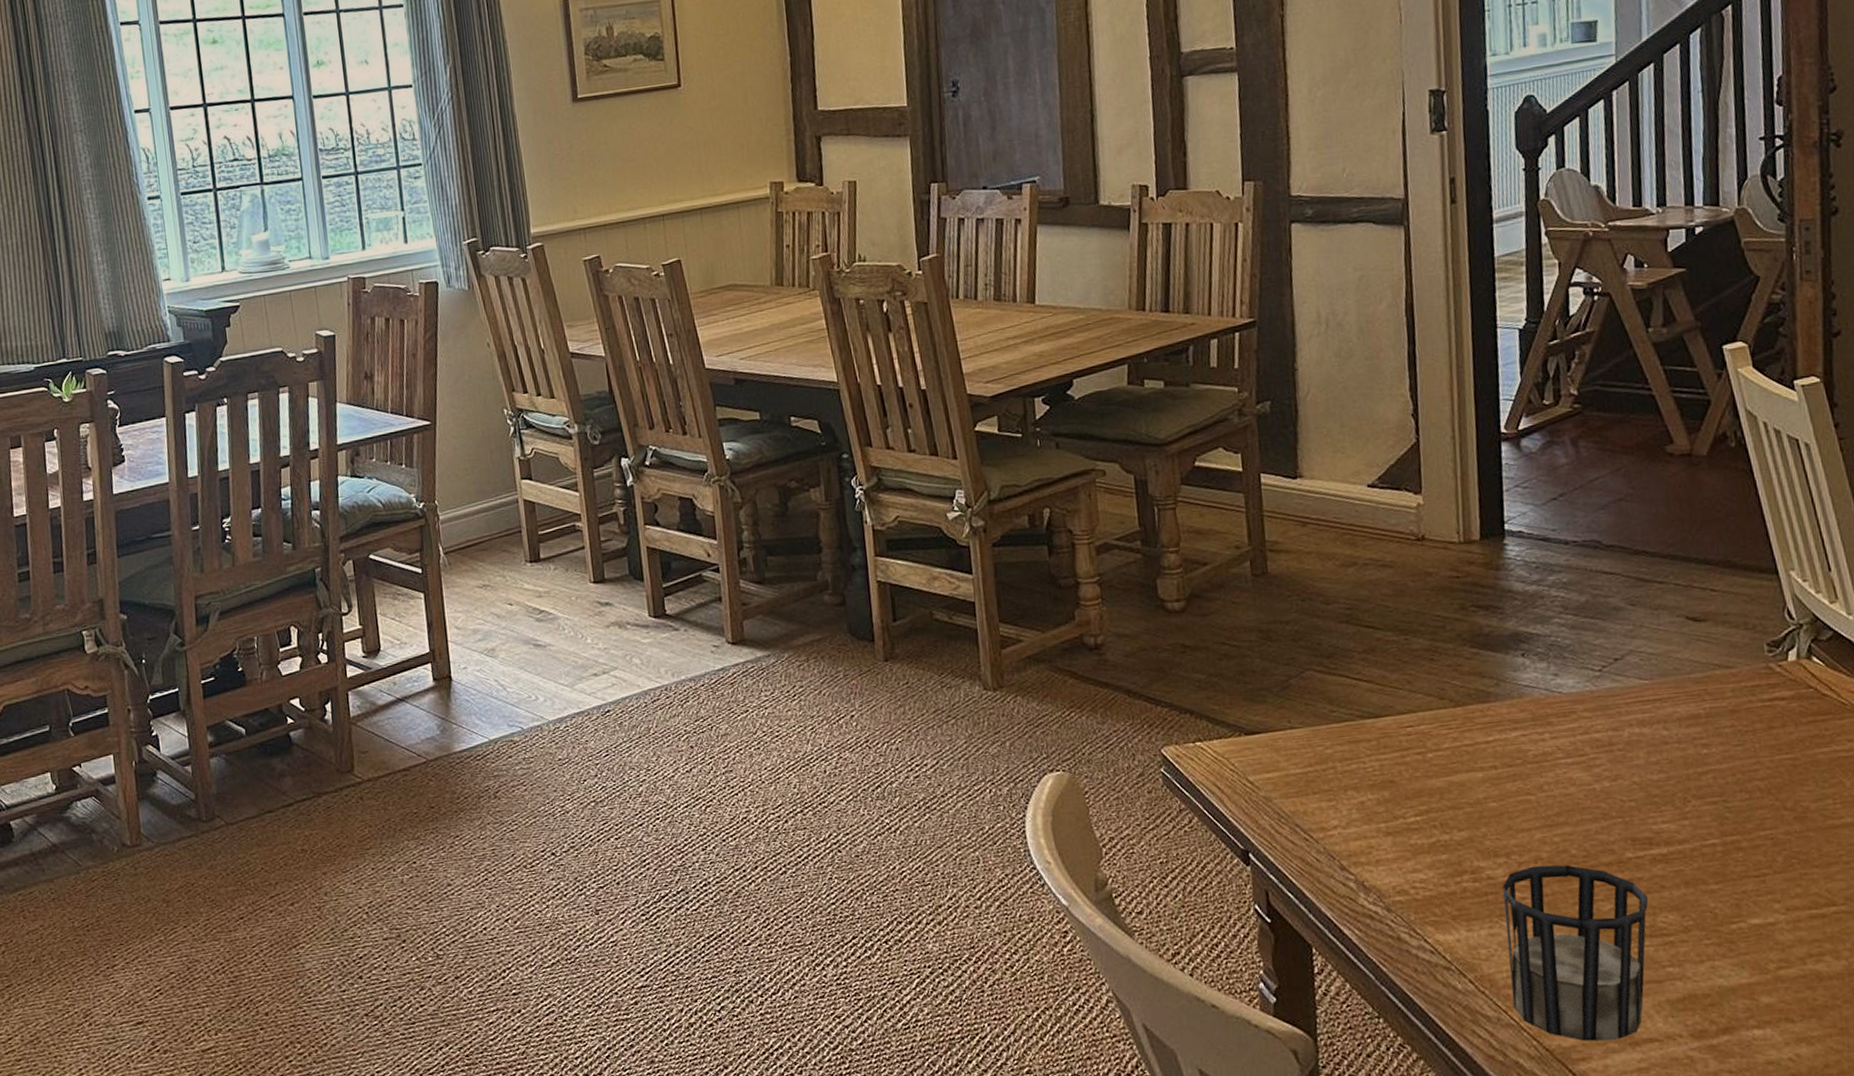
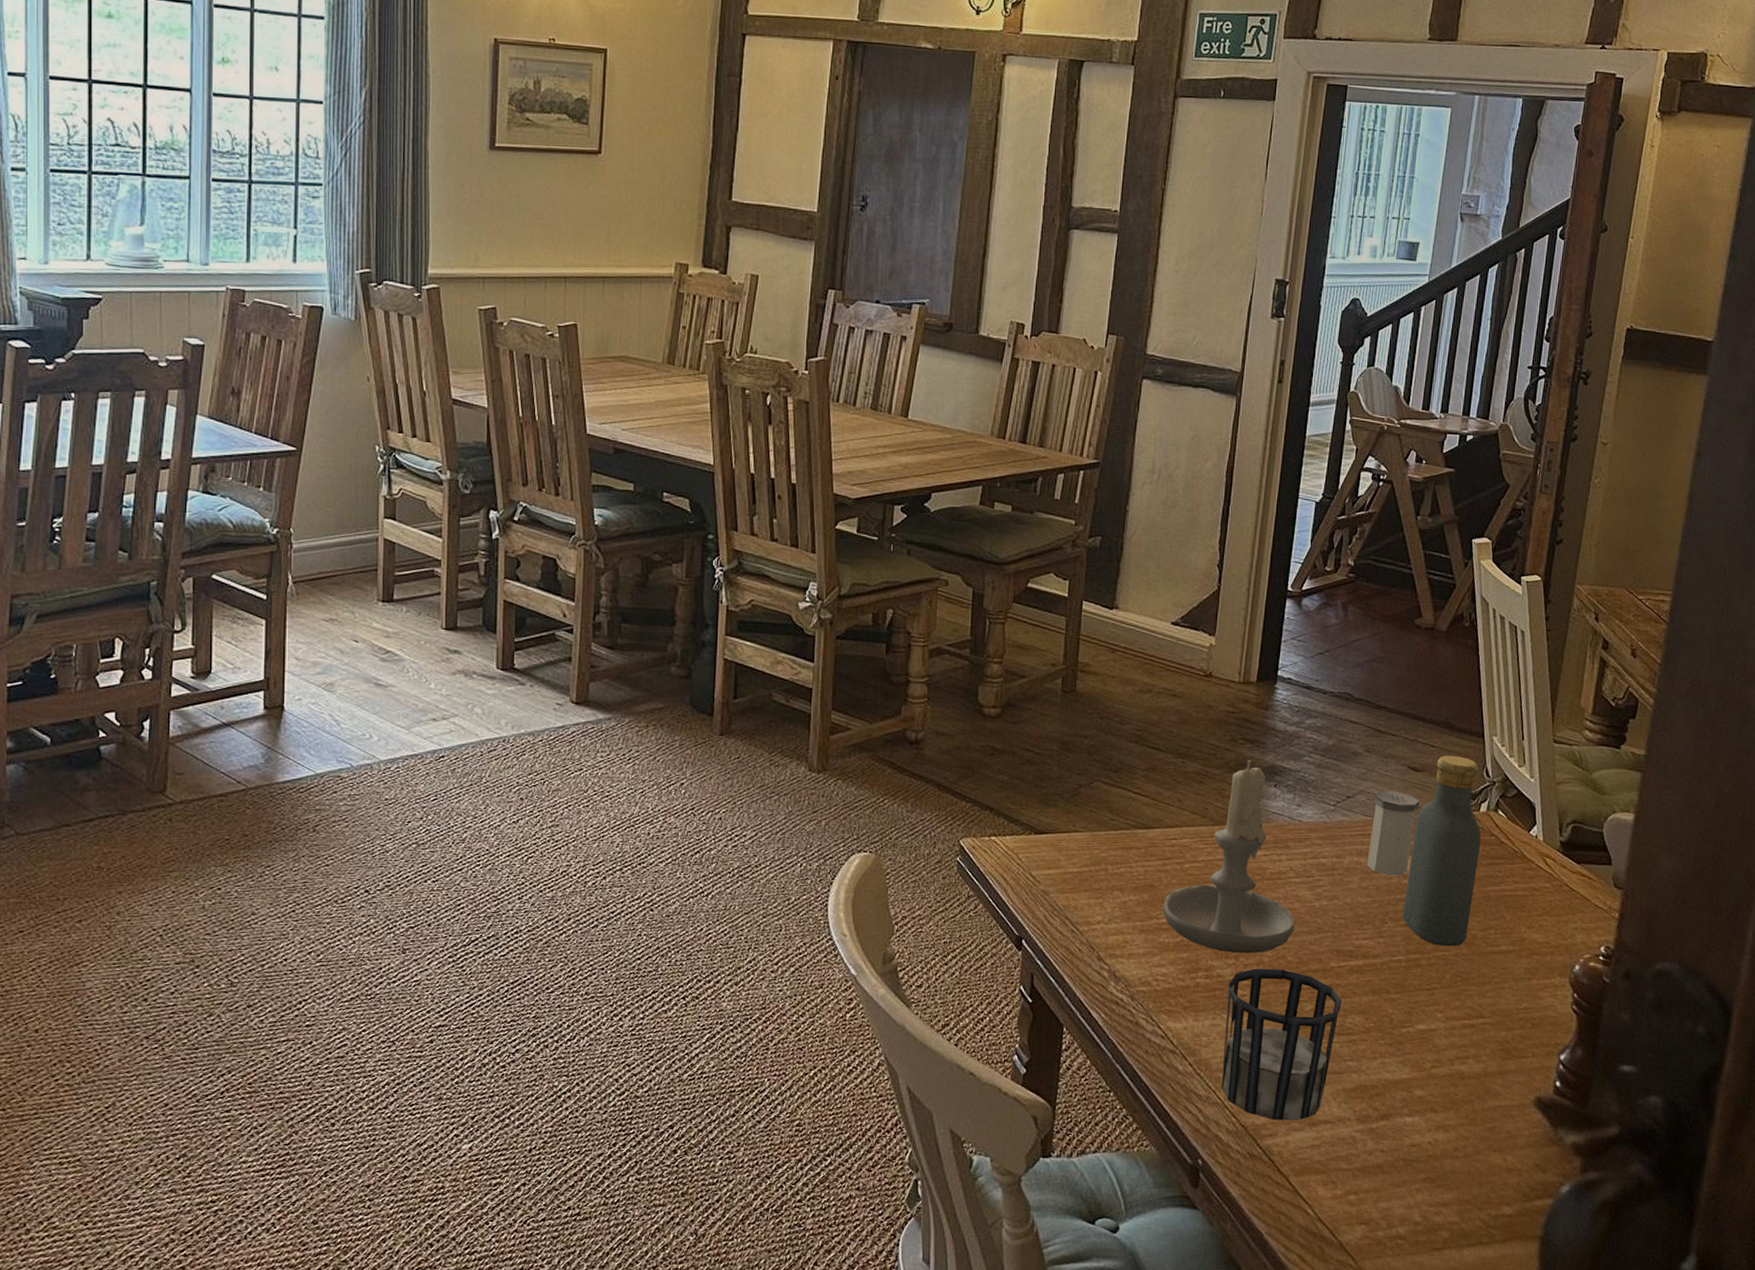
candle: none [1409,629,1574,851] -> present [1163,760,1295,954]
salt shaker: none [1648,646,1708,747] -> present [1367,790,1420,876]
vodka: none [1706,598,1797,824] -> present [1402,755,1481,947]

